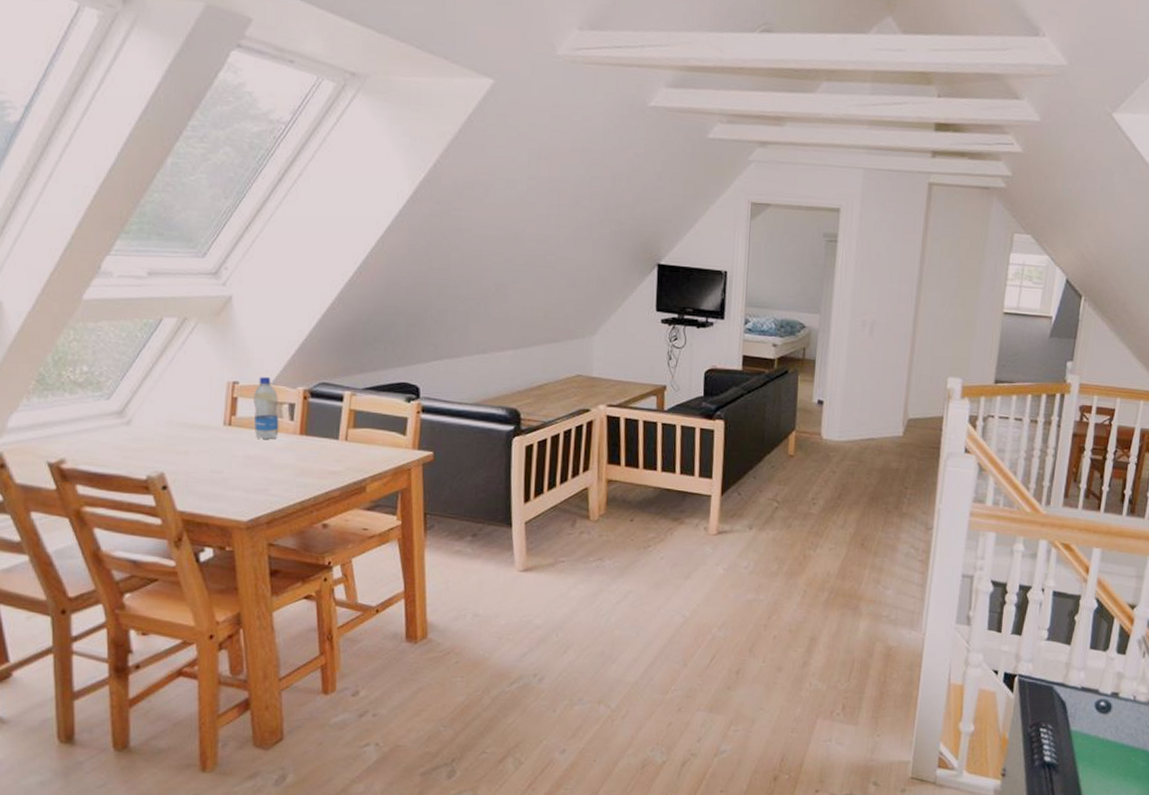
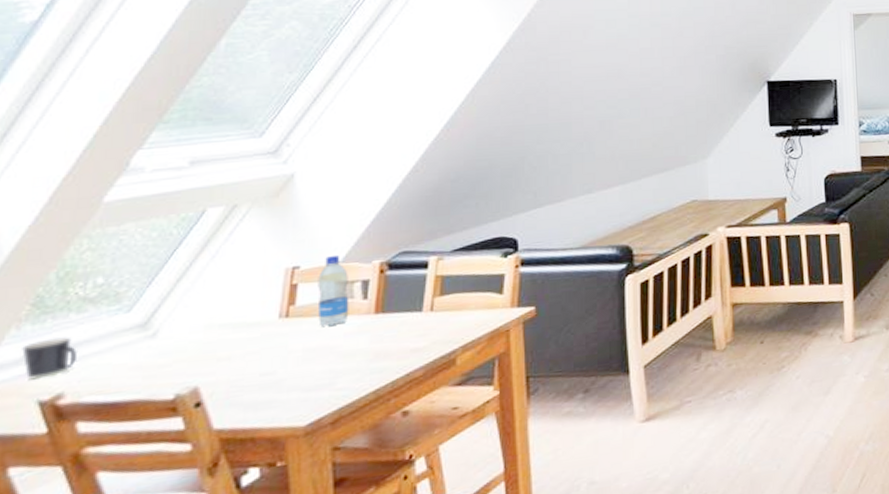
mug: none [32,412,74,444] -> present [21,337,79,380]

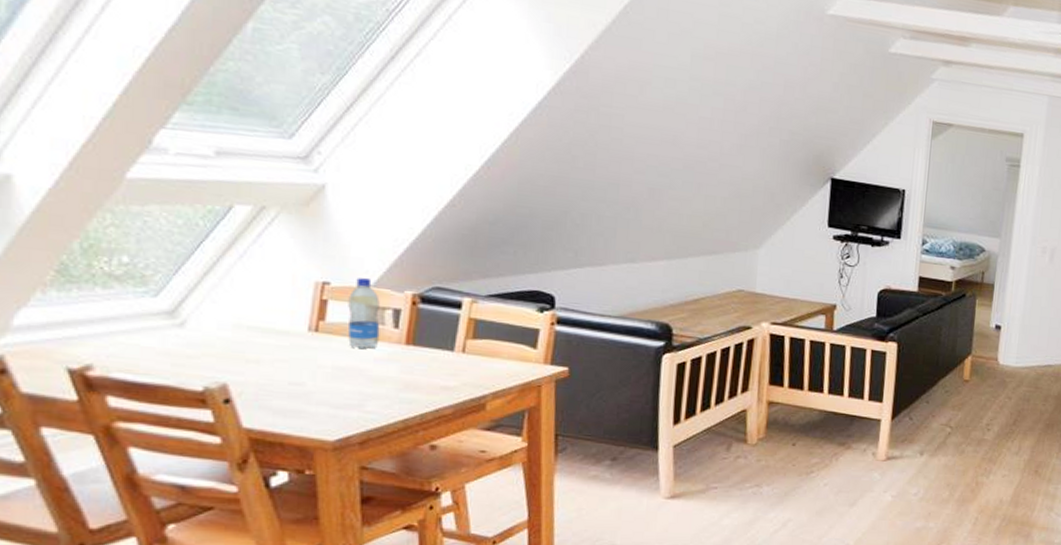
mug: present [21,337,79,380] -> none [48,308,106,347]

